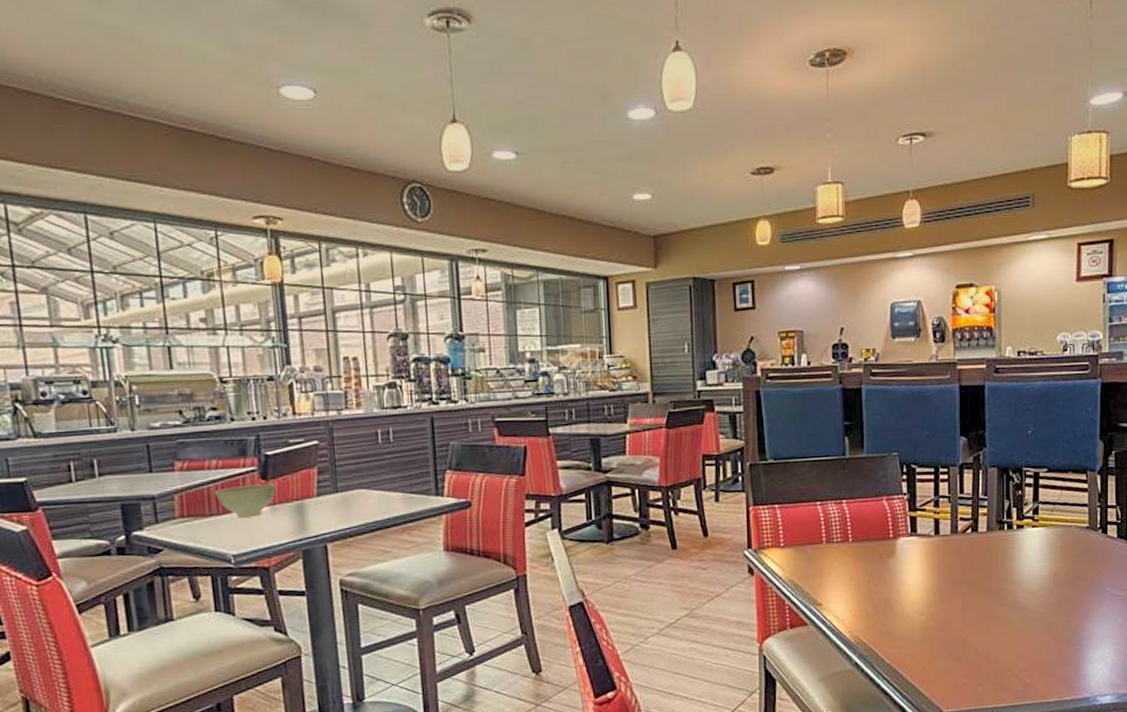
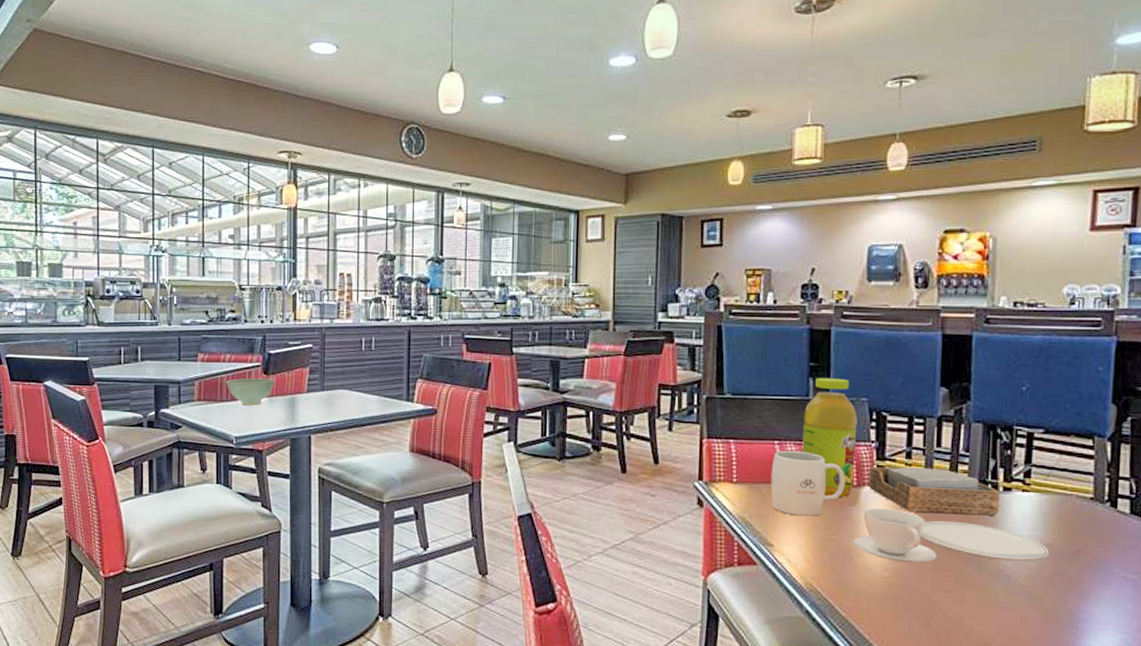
mug: none [815,510,883,573] -> present [770,451,846,517]
fruit juice: none [842,435,891,551] -> present [802,378,858,497]
teacup: none [893,556,965,605] -> present [853,507,937,563]
napkin holder: none [902,513,1015,557] -> present [867,466,1000,516]
plate: none [950,561,1057,593] -> present [920,520,1050,562]

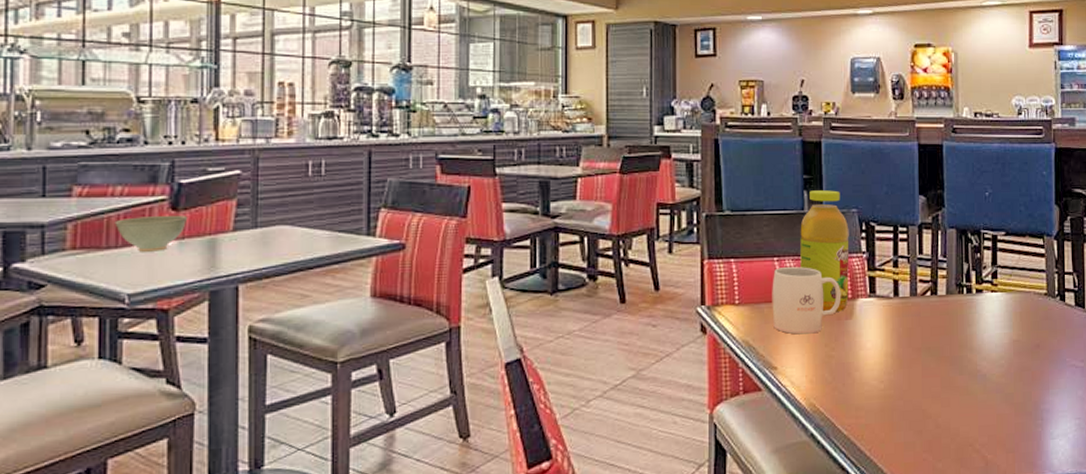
teacup: present [853,507,937,563] -> none [851,318,925,372]
napkin holder: present [867,466,1000,516] -> none [861,275,974,320]
plate: present [920,520,1050,562] -> none [909,326,1016,361]

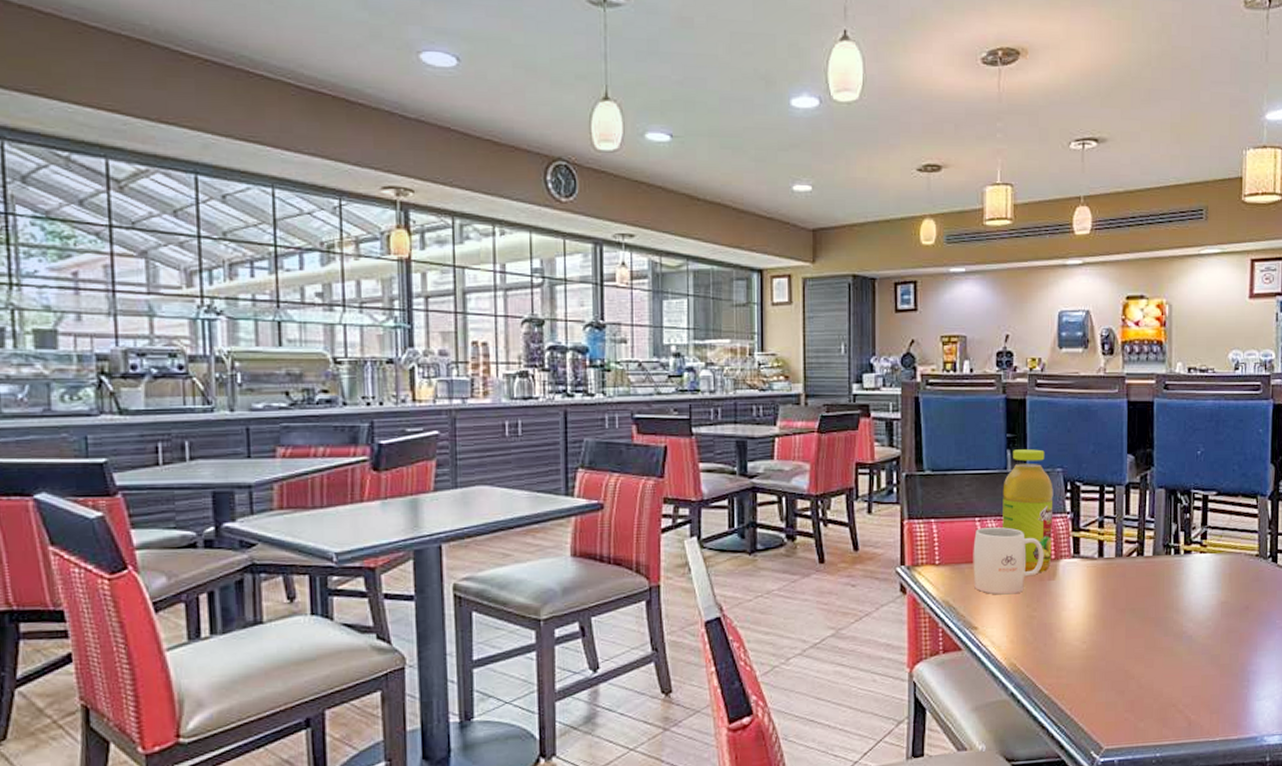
bowl: present [114,215,188,252] -> none [318,475,390,512]

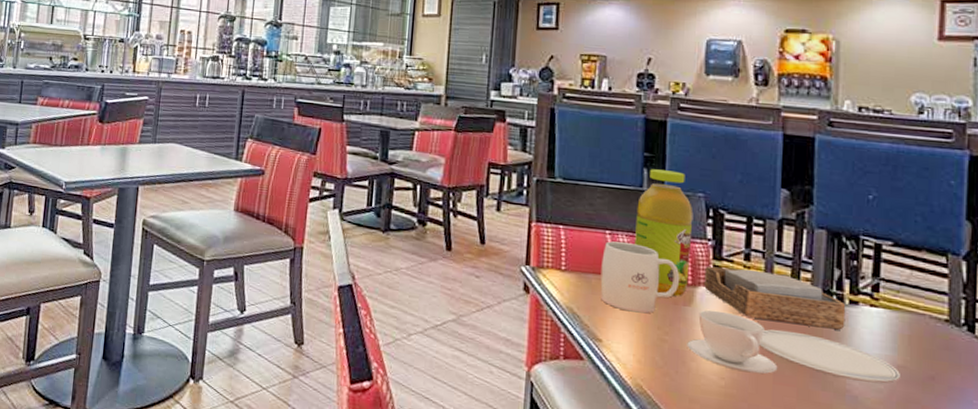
teacup: none [1053,579,1129,633] -> present [687,309,778,374]
napkin holder: none [1064,535,1182,581] -> present [703,266,846,330]
plate: none [1113,587,1224,622] -> present [759,329,902,384]

